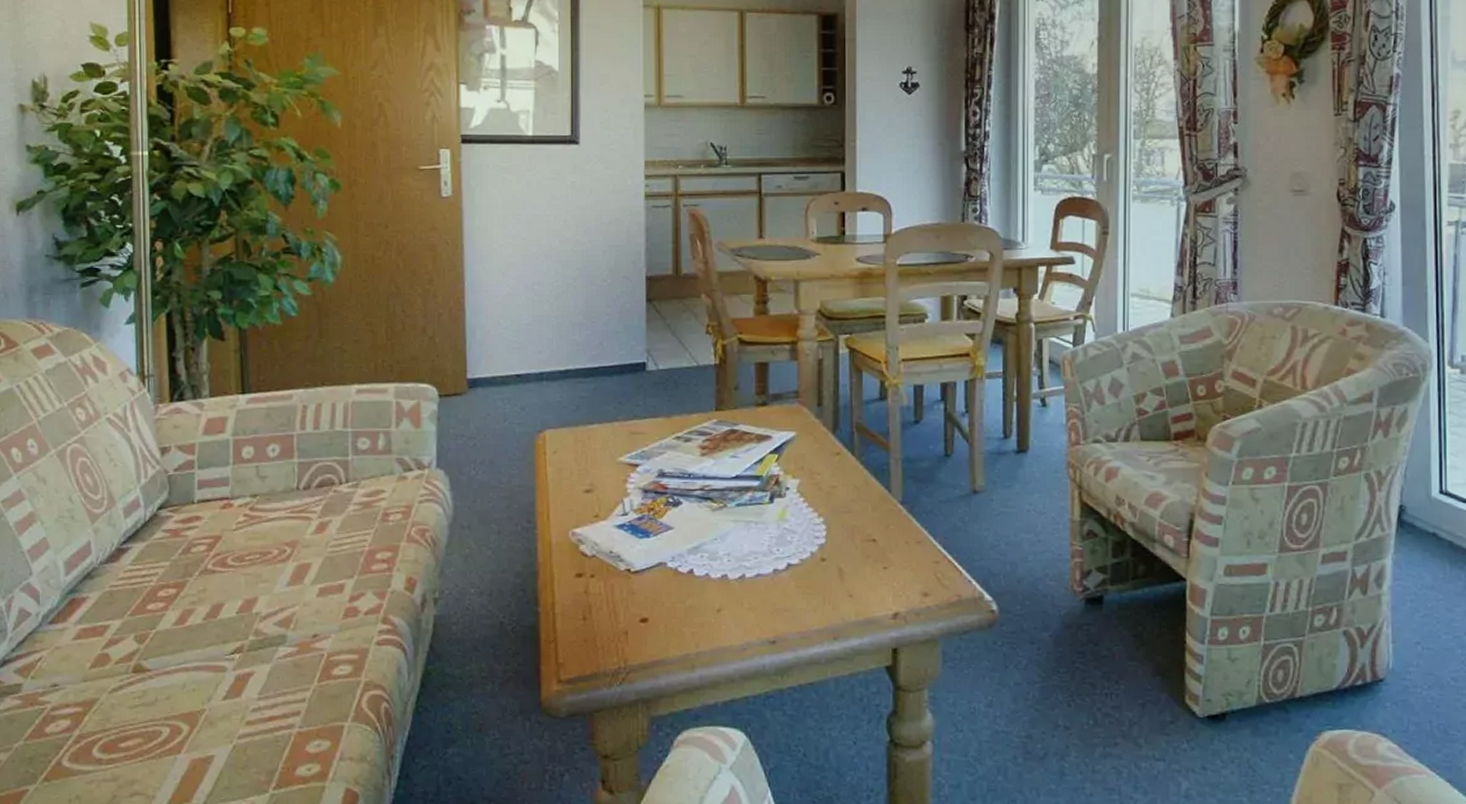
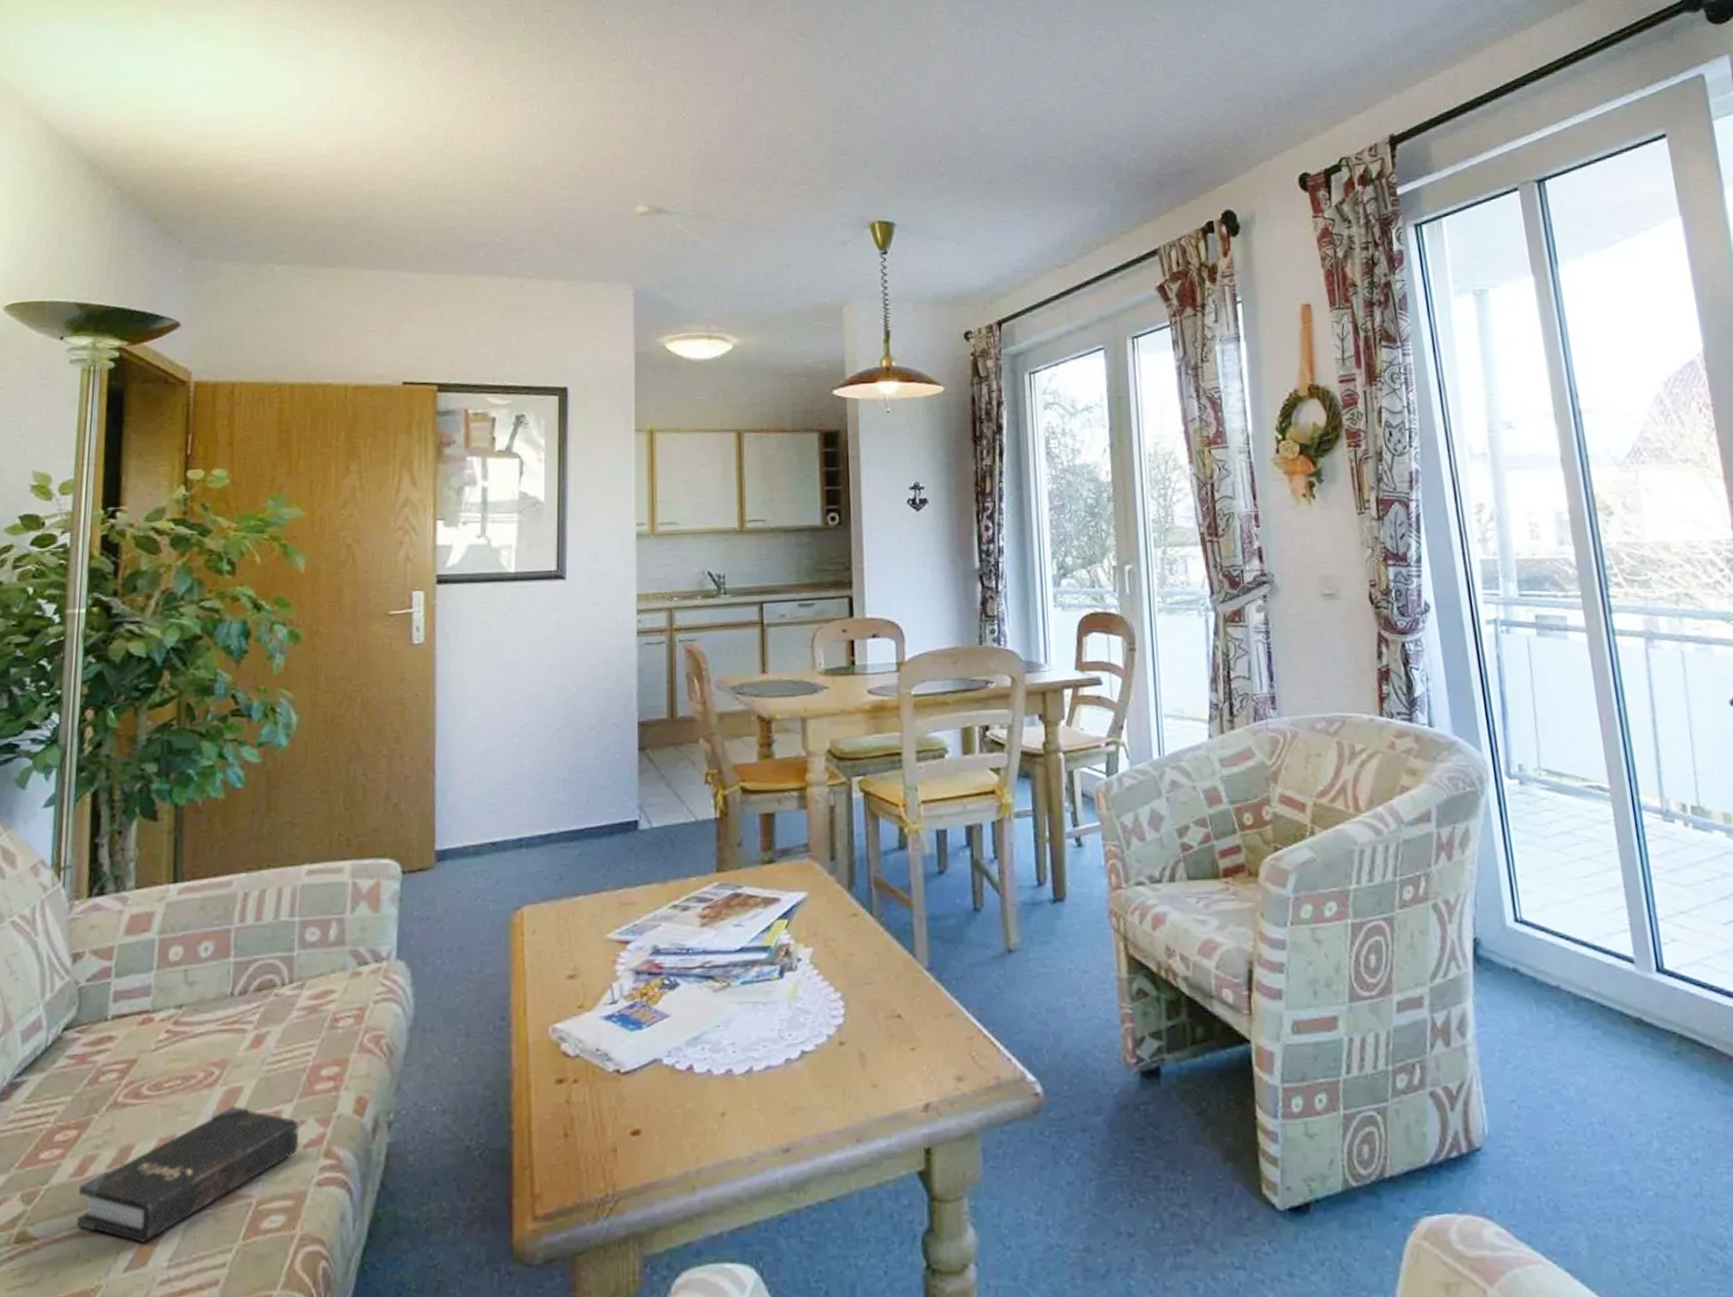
hardback book: none [181,578,360,679] -> present [77,1106,300,1243]

